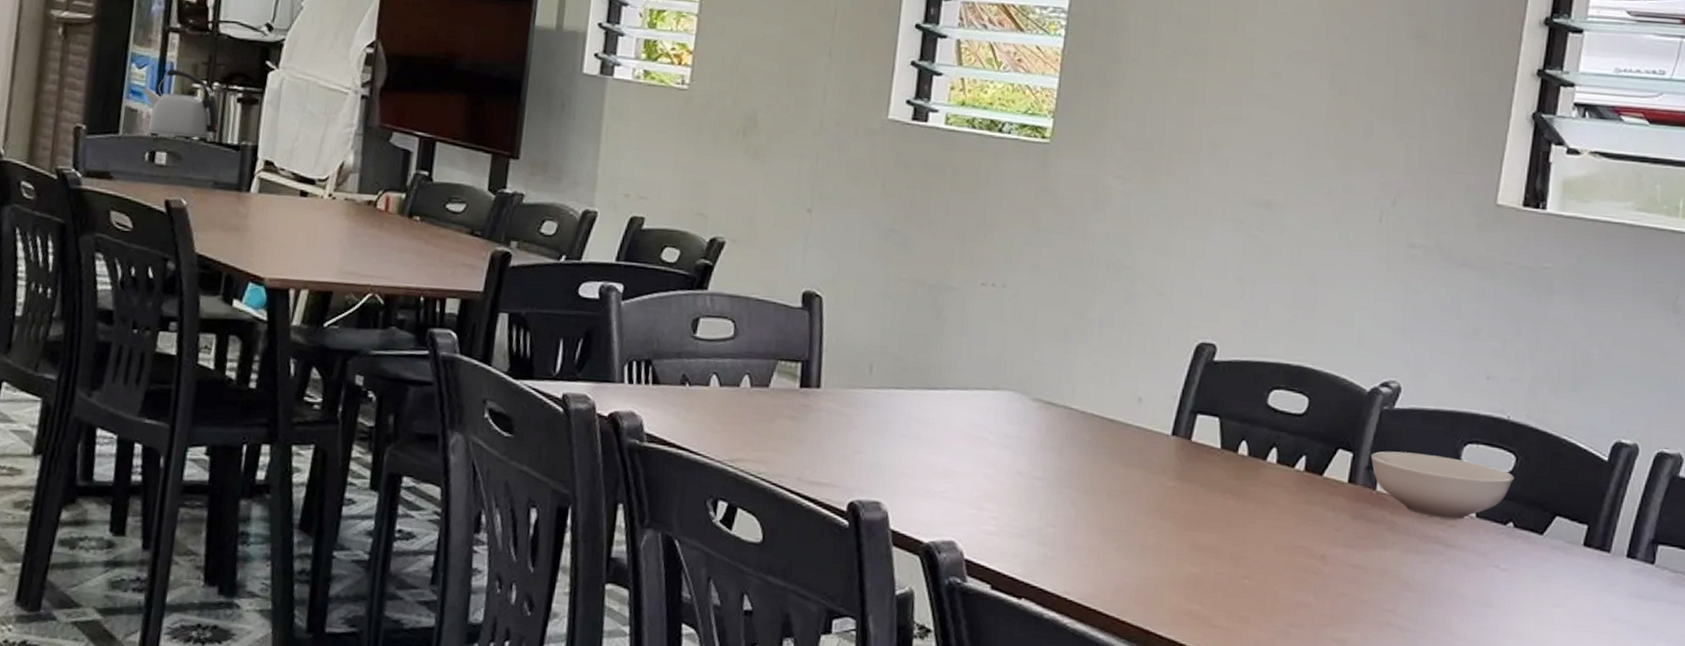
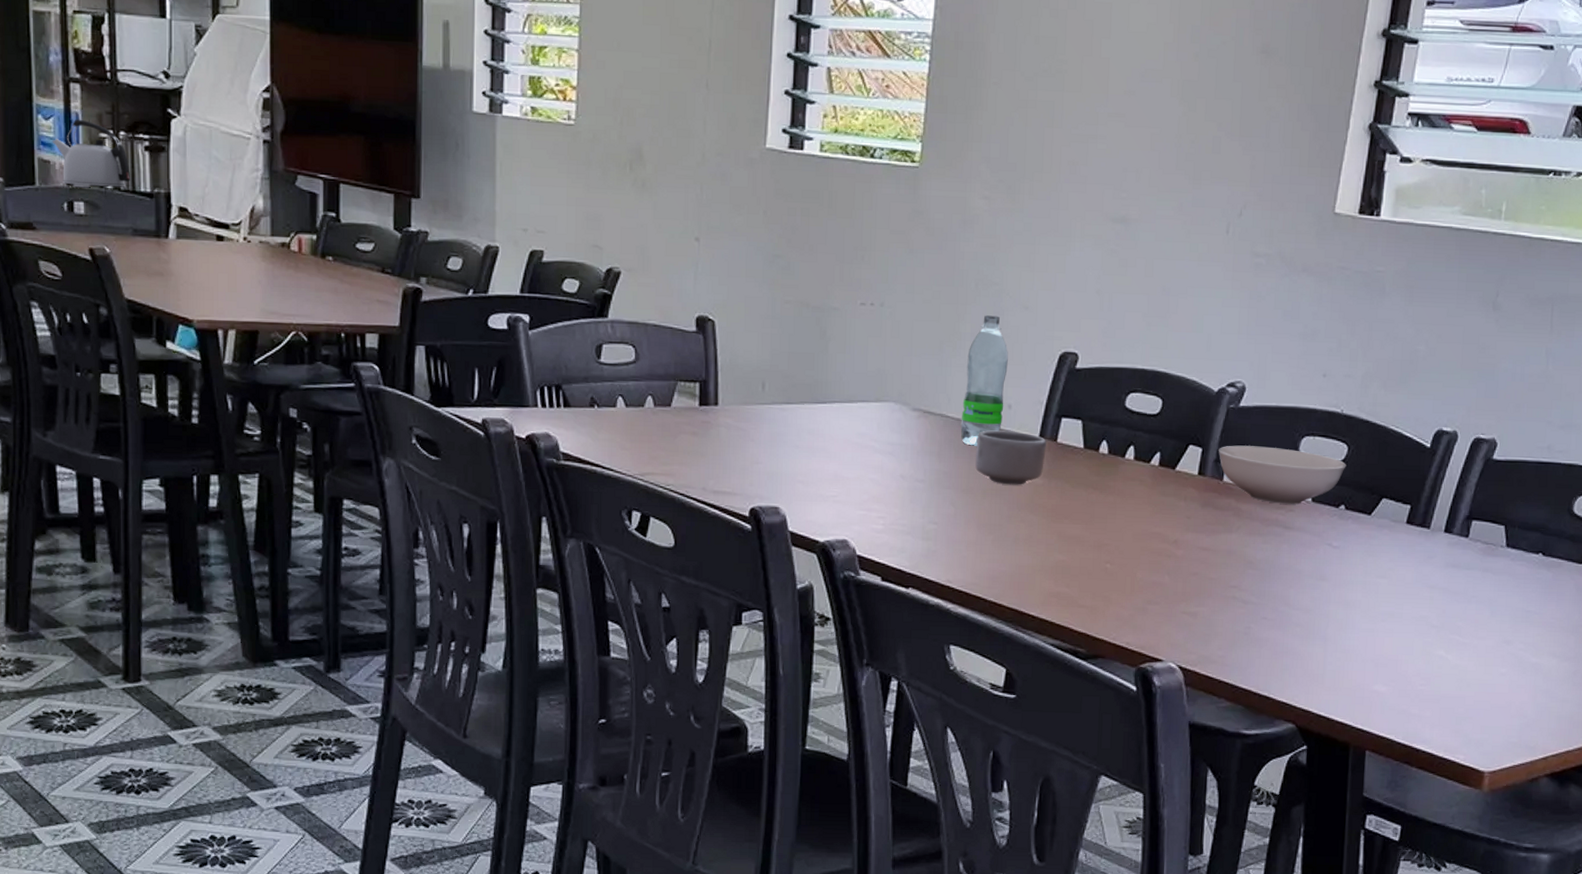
bottle: none [1085,300,1140,442] -> present [960,315,1008,446]
mug: none [1100,425,1180,487] -> present [975,430,1046,485]

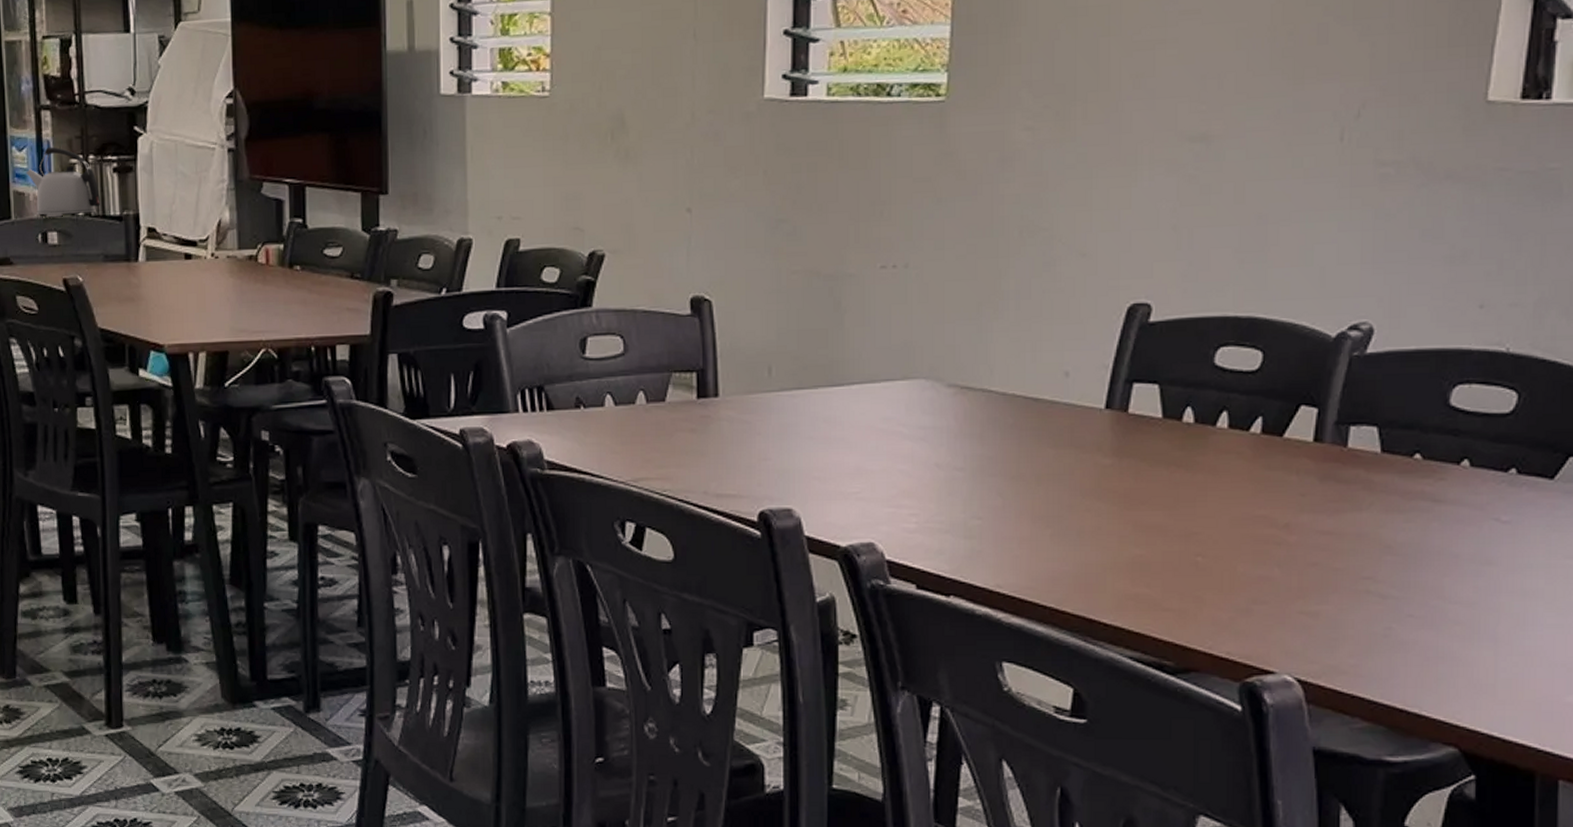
bottle: present [960,315,1008,446] -> none [1006,267,1063,424]
mug: present [975,430,1046,485] -> none [1027,403,1115,468]
bowl: present [1218,445,1347,505] -> none [1339,401,1517,472]

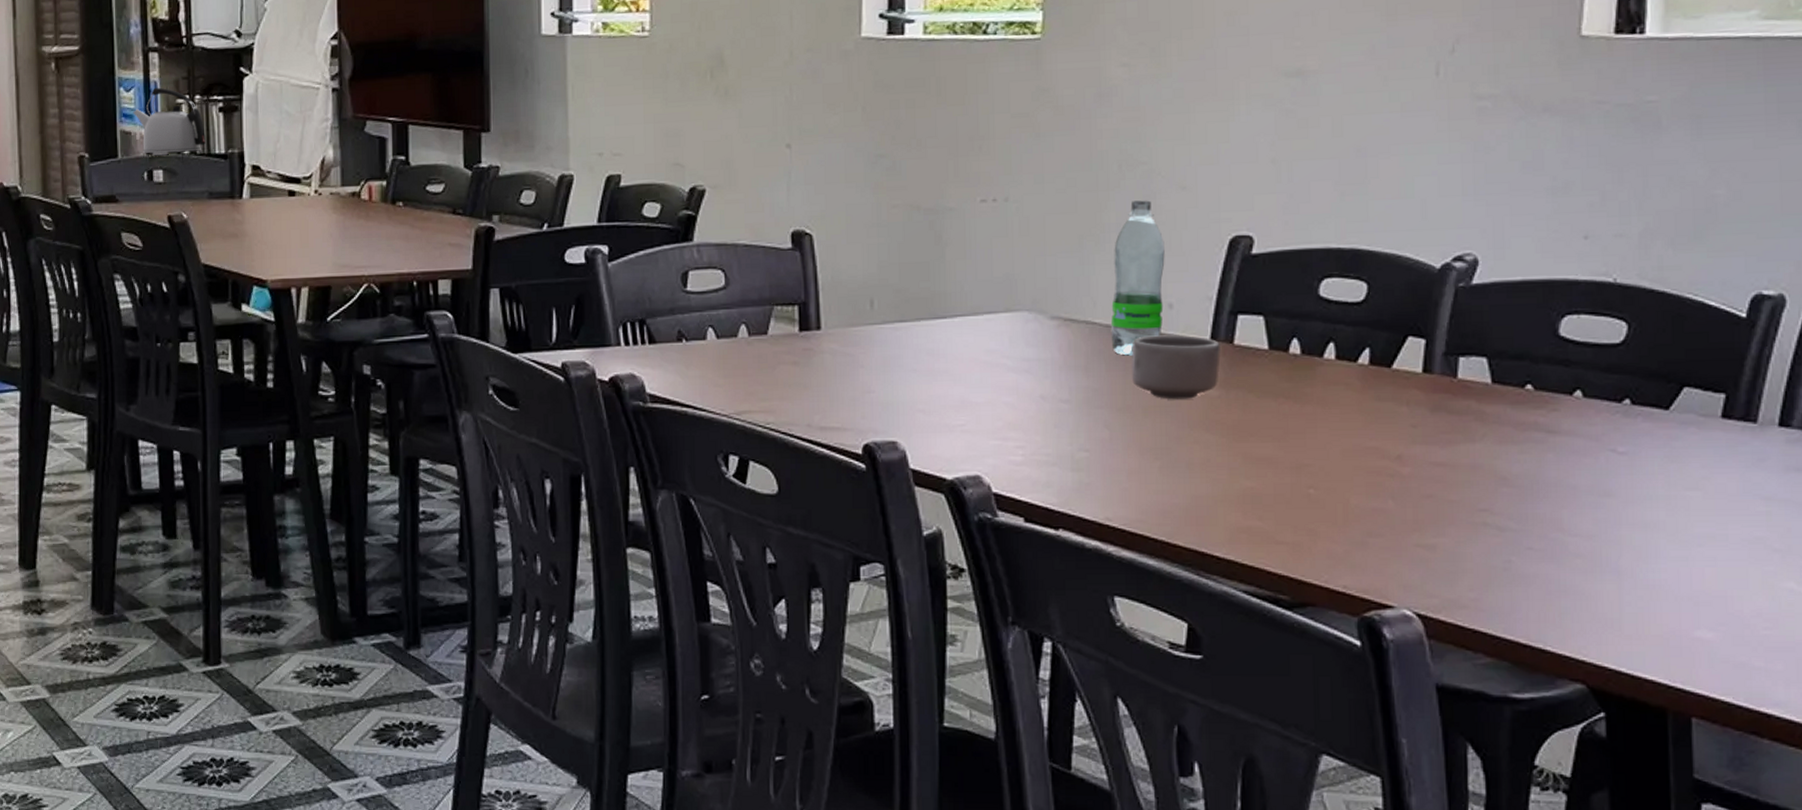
bottle: none [1006,267,1063,424] -> present [1110,200,1165,356]
mug: none [1027,403,1115,468] -> present [1131,335,1221,400]

